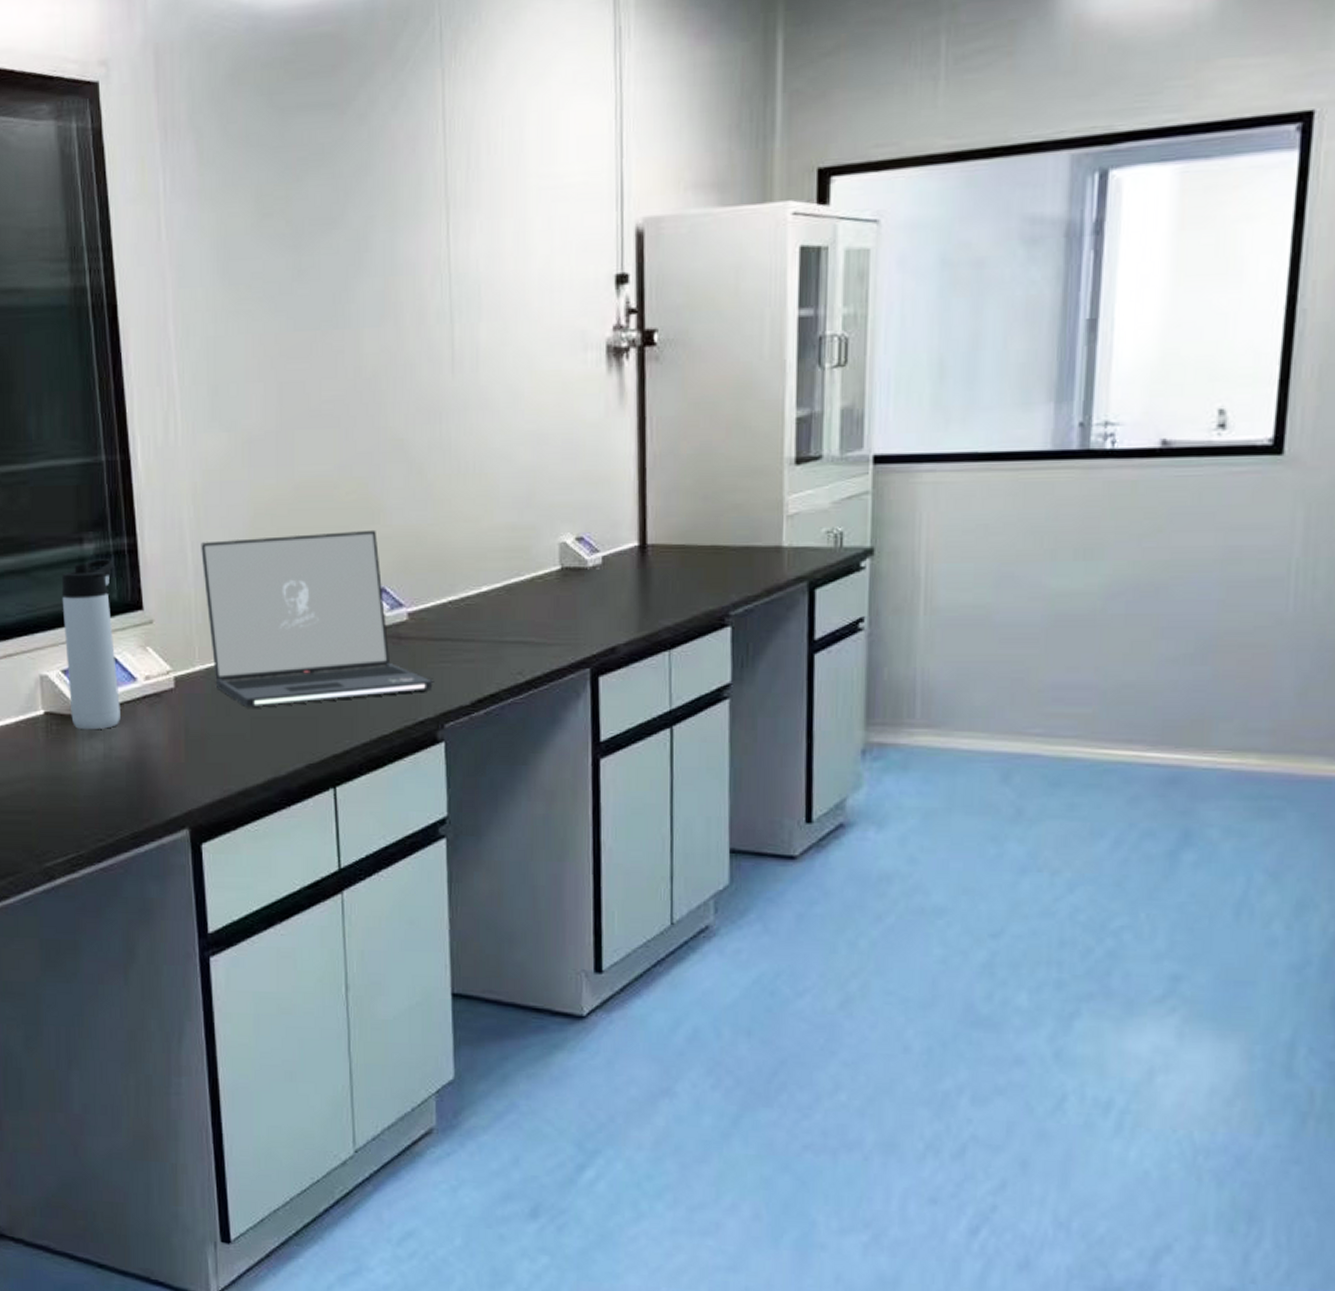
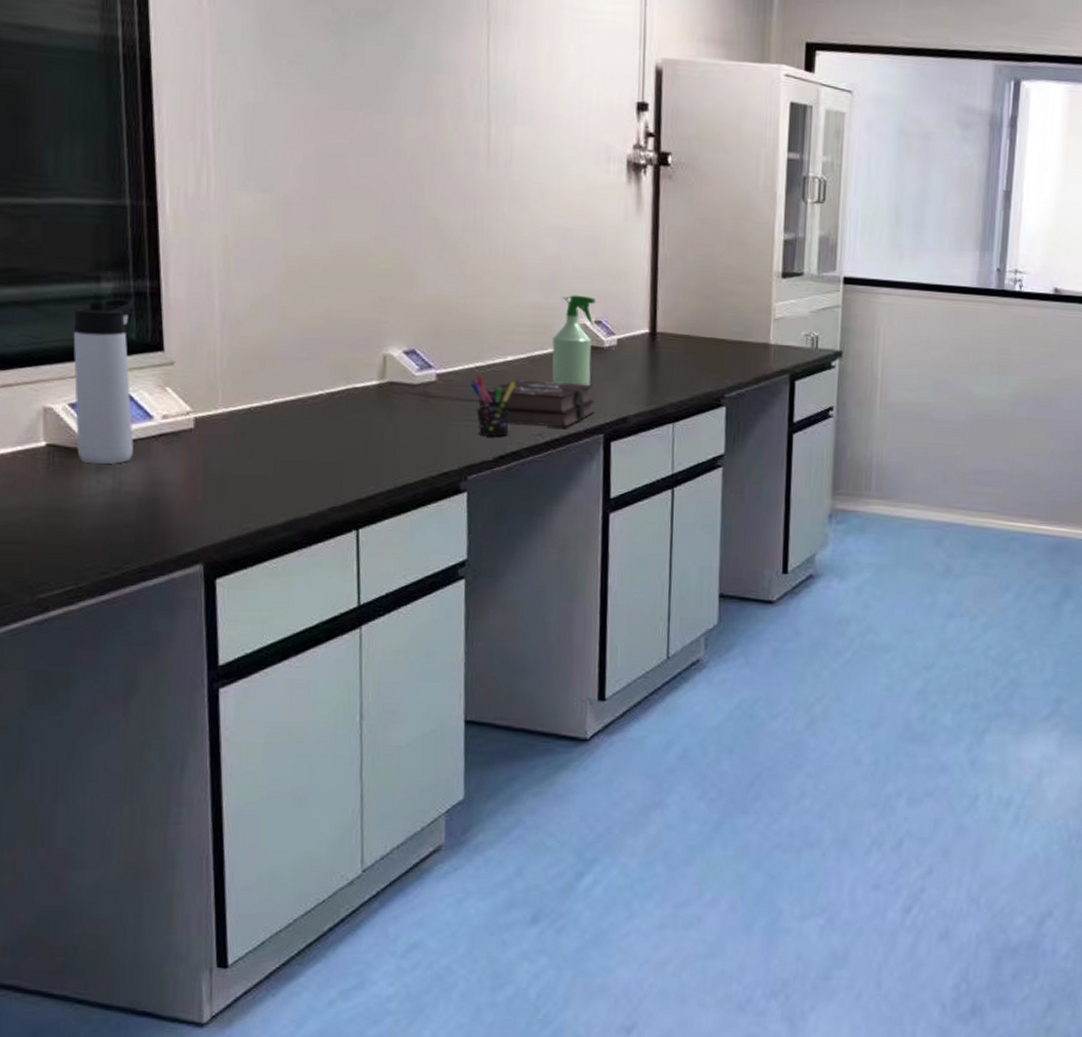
laptop: present [201,529,433,708] -> none [229,292,458,452]
pen holder: none [444,610,491,680] -> present [470,375,515,438]
hardback book: none [452,612,579,664] -> present [477,380,595,428]
spray bottle: none [529,509,576,621] -> present [552,295,595,392]

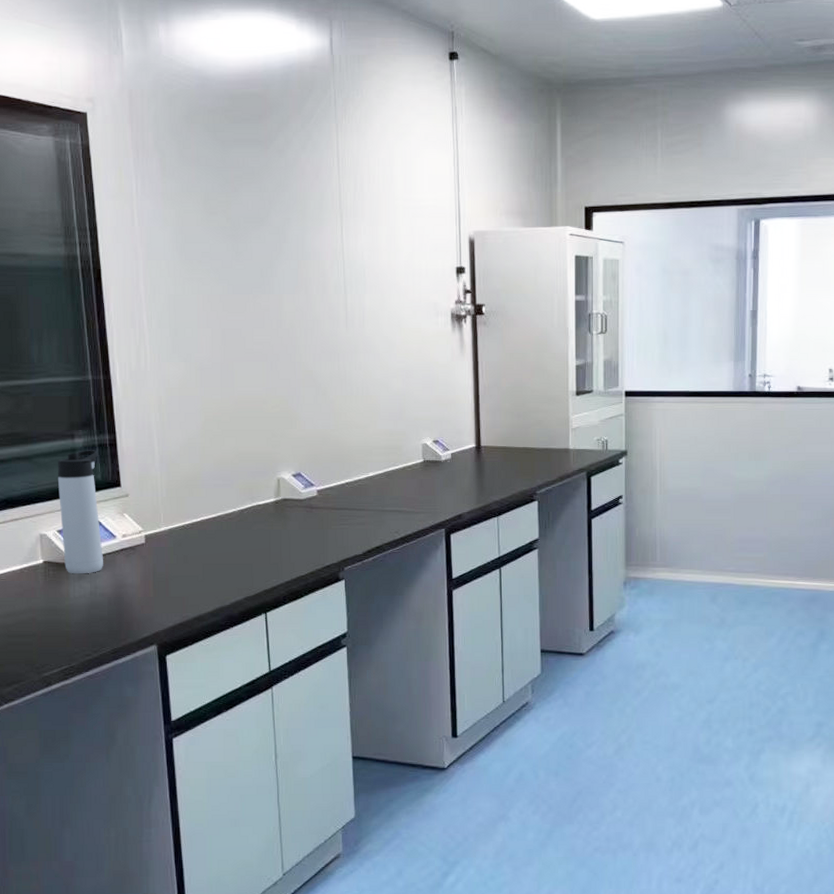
pen holder: present [470,375,515,438] -> none [343,489,376,537]
hardback book: present [477,380,595,428] -> none [349,490,437,526]
spray bottle: present [552,295,595,392] -> none [402,421,433,497]

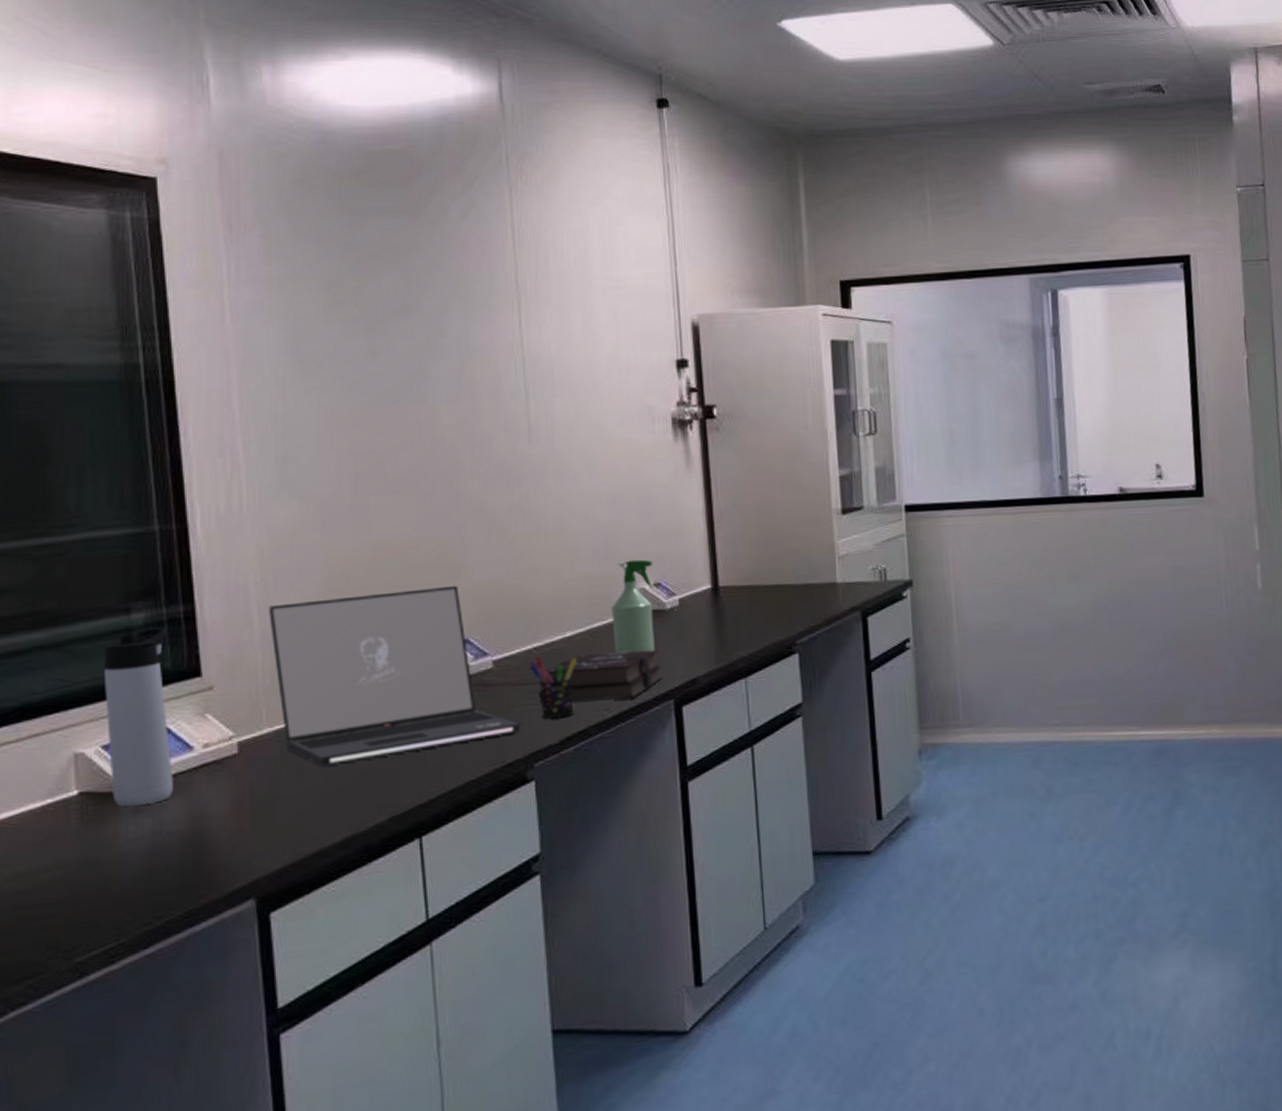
laptop: none [165,432,336,557] -> present [269,585,521,767]
pen holder: none [343,489,376,537] -> present [529,655,577,719]
hardback book: none [349,490,437,526] -> present [539,649,662,703]
spray bottle: none [402,421,433,497] -> present [611,559,655,658]

